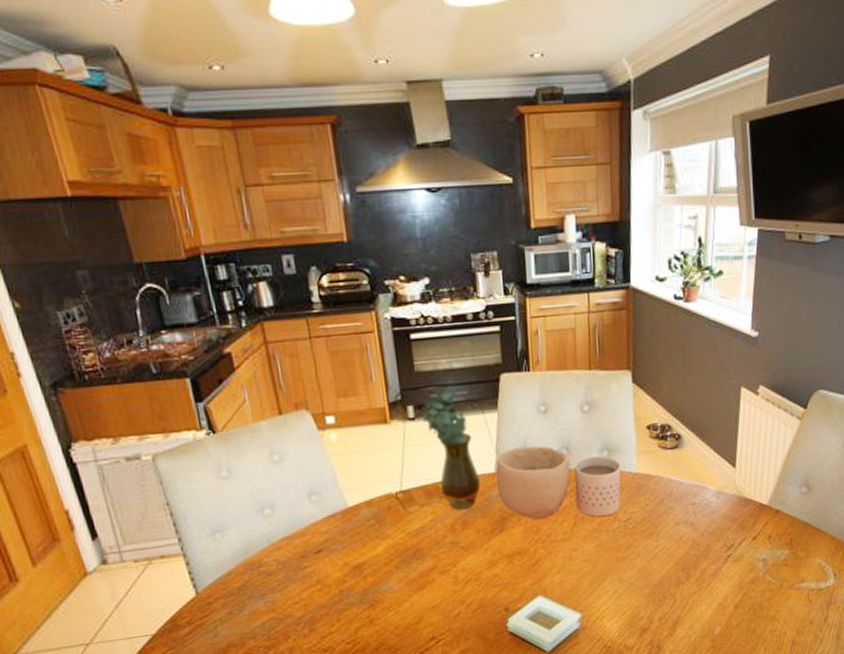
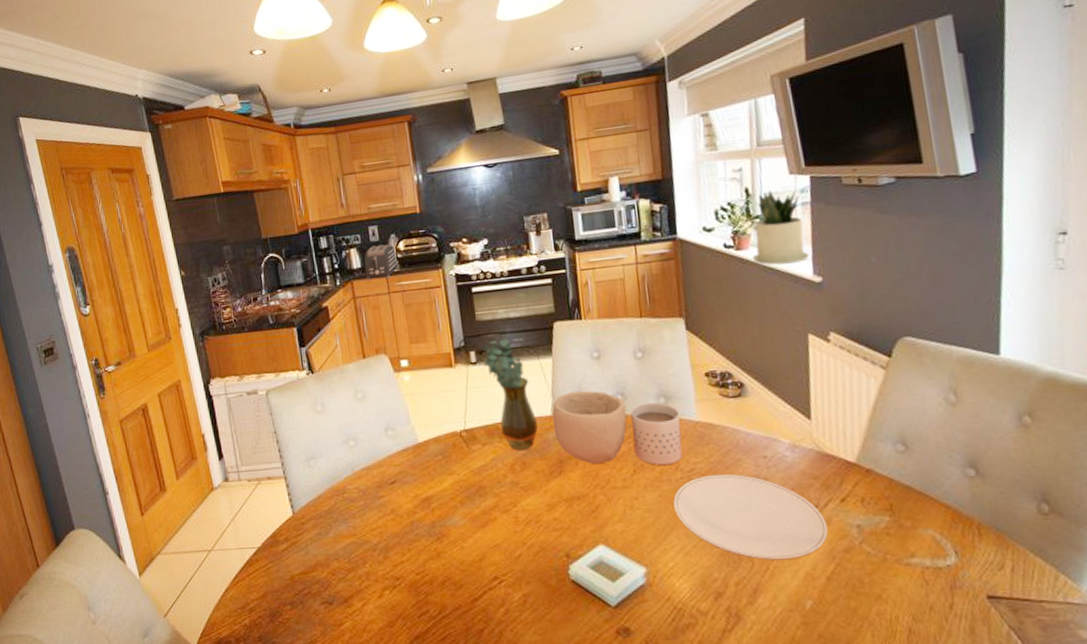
toaster: none [277,278,322,323] -> present [364,244,399,281]
plate: none [609,521,740,597] -> present [673,473,828,561]
planter: none [699,241,750,319] -> present [752,190,810,265]

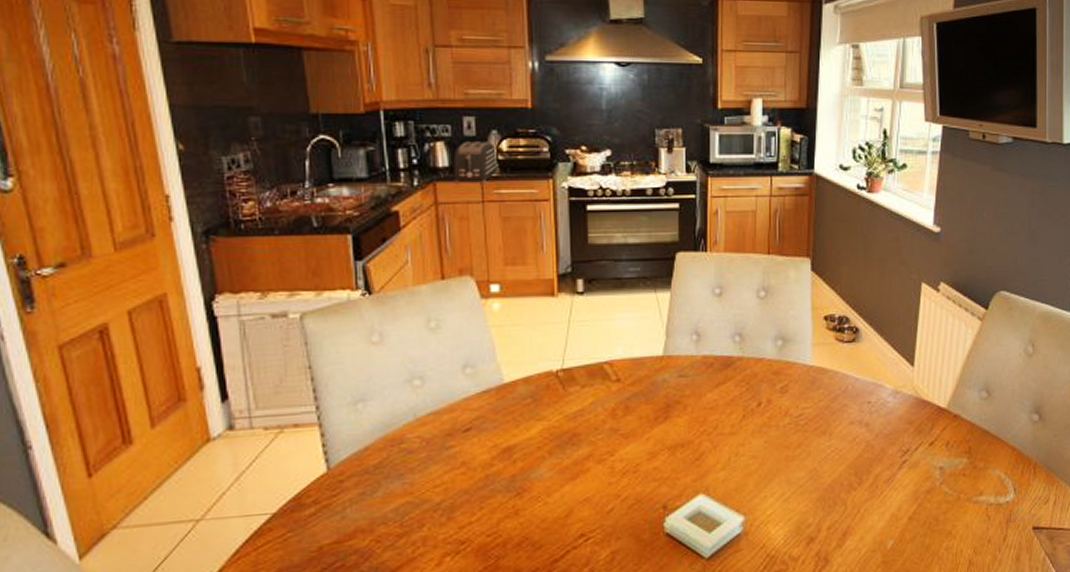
vase: present [483,336,538,451] -> none [592,264,646,394]
bowl: present [552,390,627,465] -> none [663,329,742,410]
mug: present [630,402,683,465] -> none [746,344,796,410]
plate: present [673,473,828,561] -> none [779,419,915,504]
planter: present [752,190,810,265] -> none [882,135,933,211]

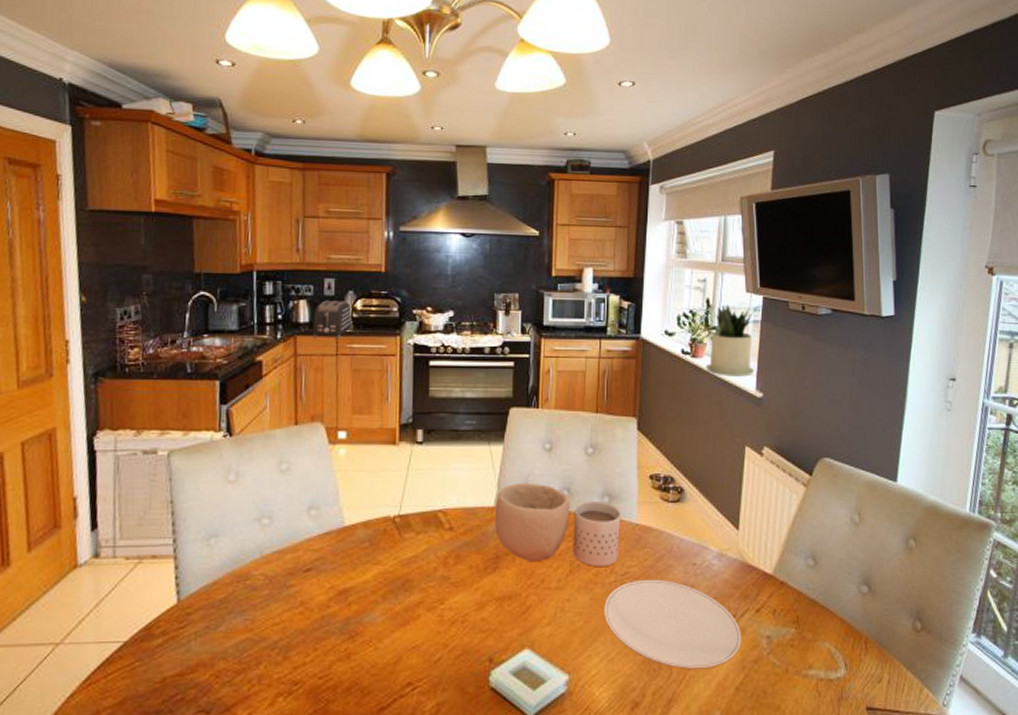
bowl: none [663,329,742,410] -> present [494,482,570,563]
mug: none [746,344,796,410] -> present [573,500,621,566]
plate: none [779,419,915,504] -> present [604,579,742,670]
planter: none [882,135,933,211] -> present [705,304,755,377]

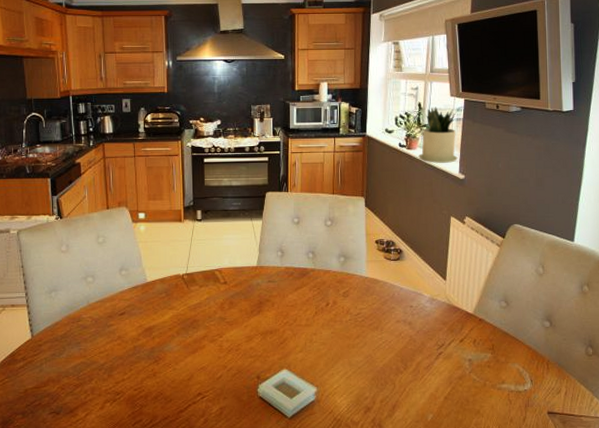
toaster: present [312,300,352,339] -> none [116,115,145,145]
bowl: present [494,482,570,563] -> none [257,248,315,307]
mug: present [573,500,621,566] -> none [317,260,354,309]
plate: present [604,579,742,670] -> none [342,318,449,384]

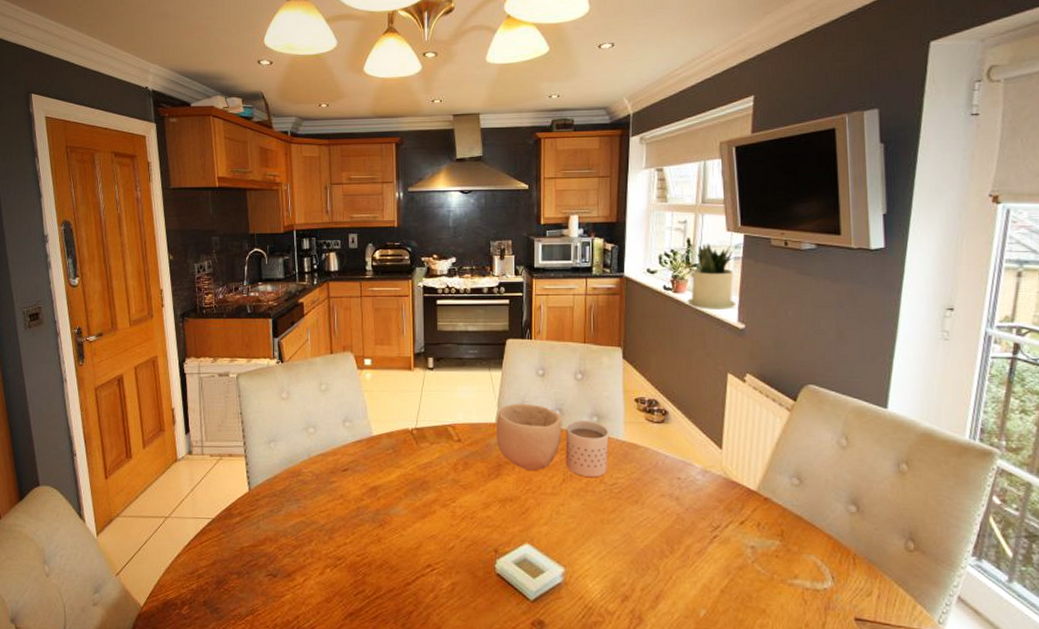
bowl: none [257,248,315,307] -> present [495,403,562,471]
mug: none [317,260,354,309] -> present [565,419,609,477]

